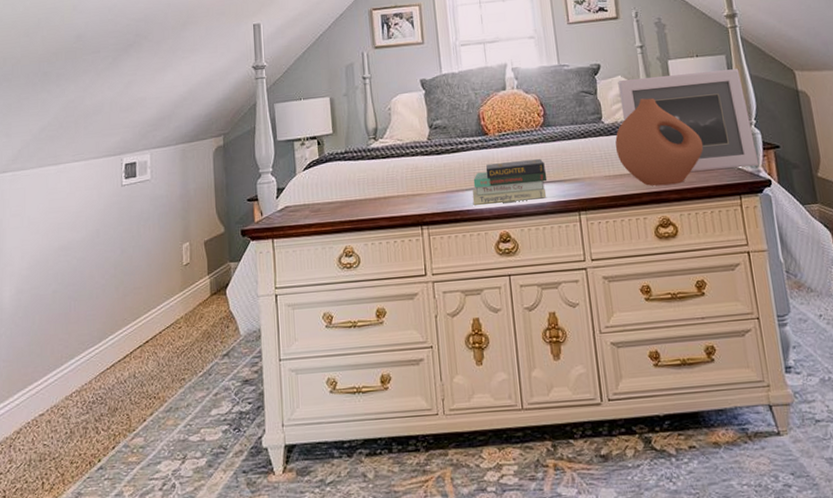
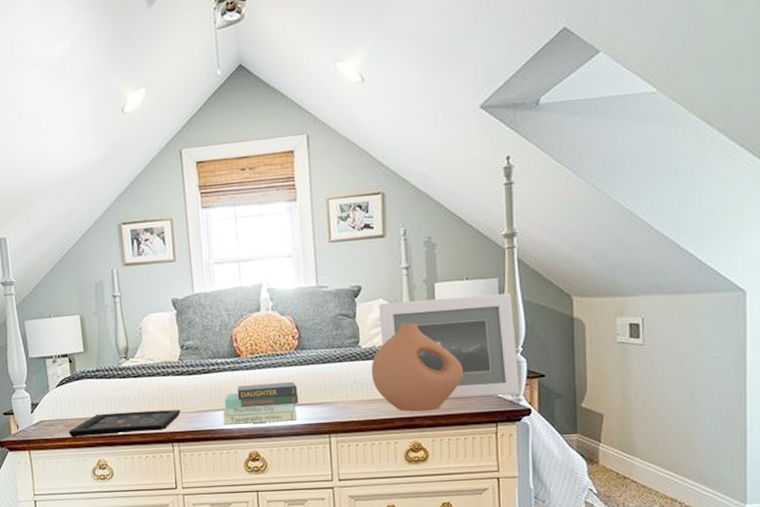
decorative tray: none [315,190,430,223] -> present [69,409,181,437]

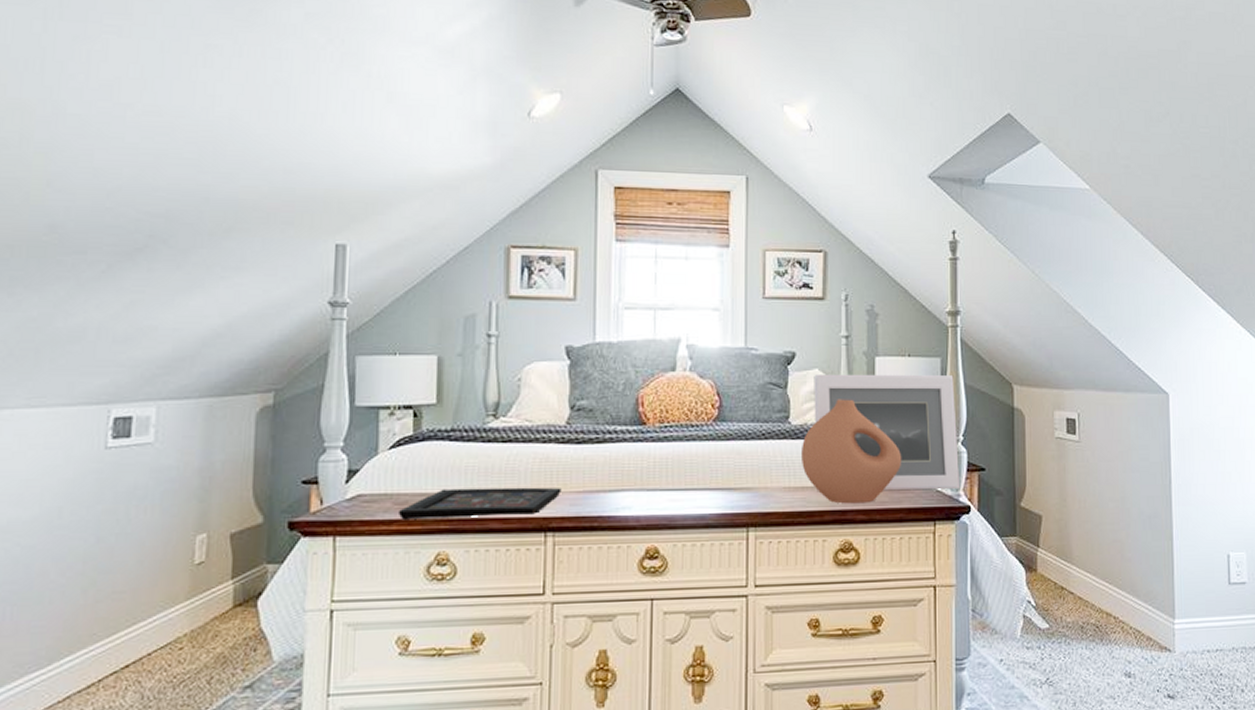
books: present [222,382,299,426] -> none [616,461,714,512]

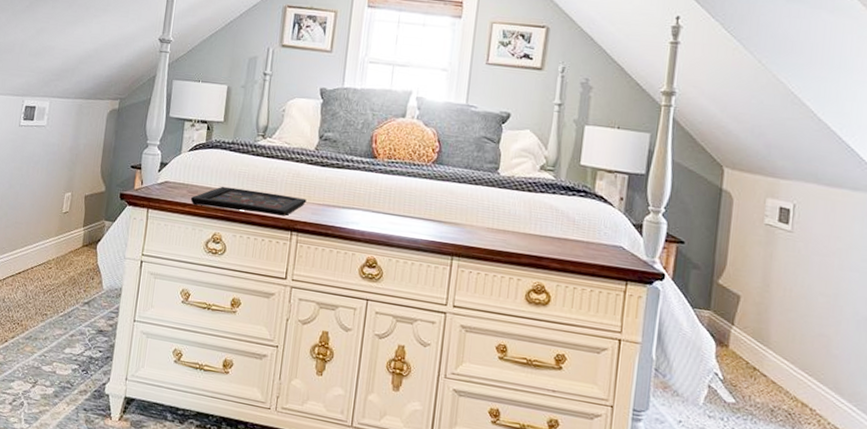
vase: present [800,399,902,504] -> none [505,158,601,254]
picture frame: present [814,374,961,491] -> none [517,134,662,257]

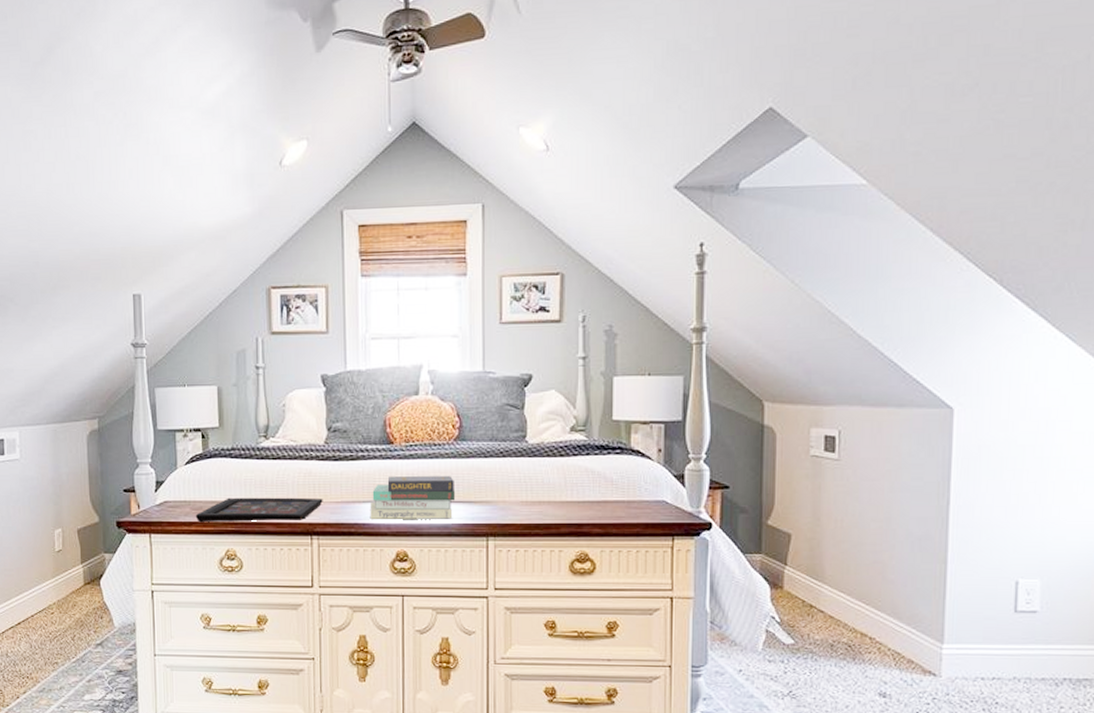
books: none [346,188,428,235] -> present [369,476,456,520]

